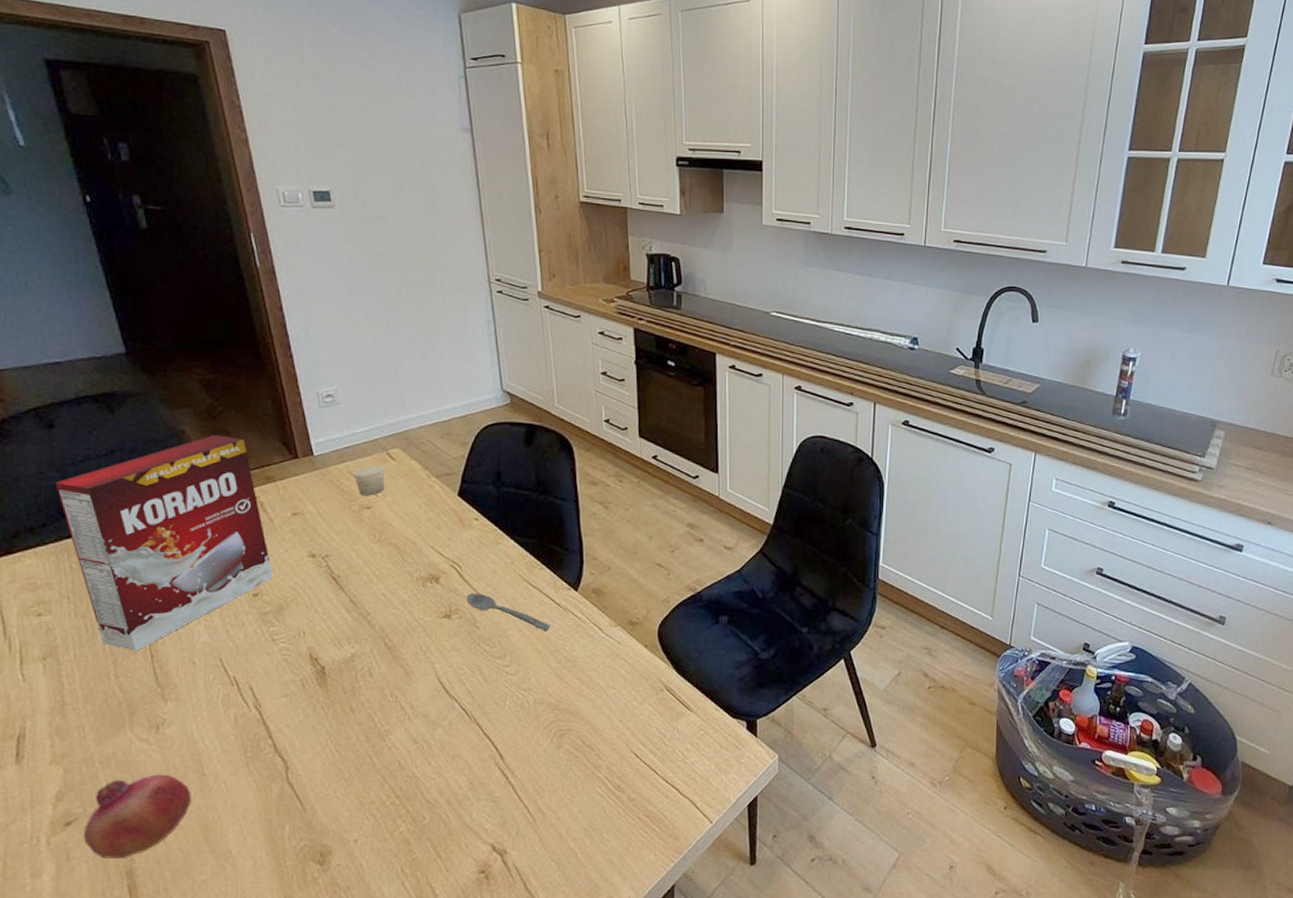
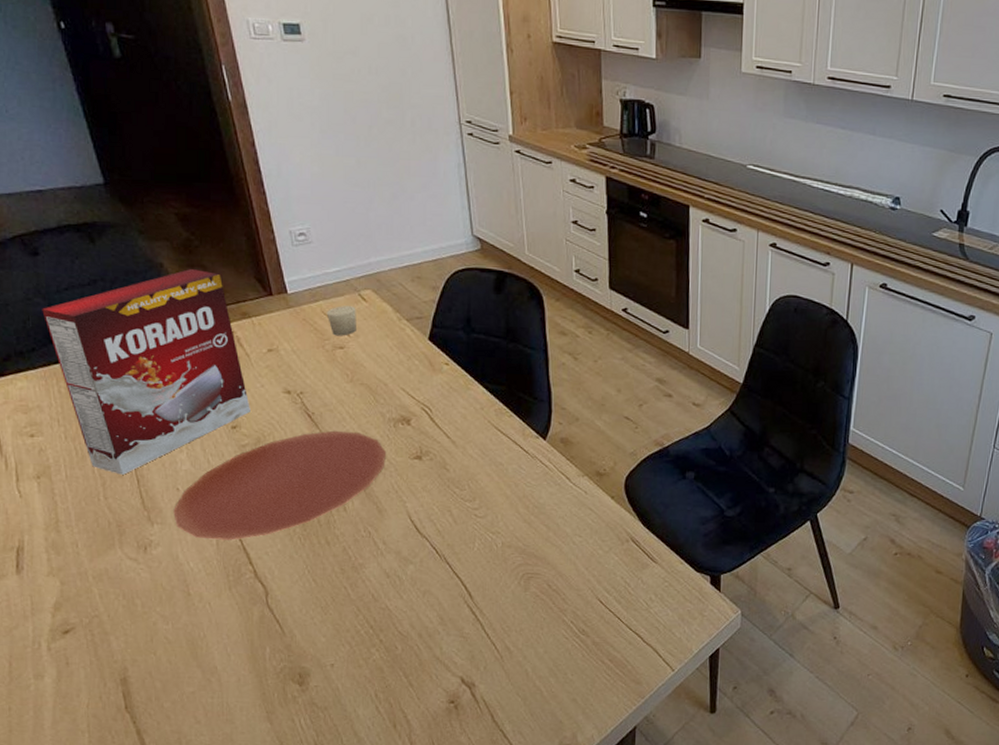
fruit: present [83,774,191,859] -> none [80,591,178,667]
plate: none [189,592,415,714] -> present [173,430,387,540]
spoon: present [466,593,550,630] -> none [437,436,519,476]

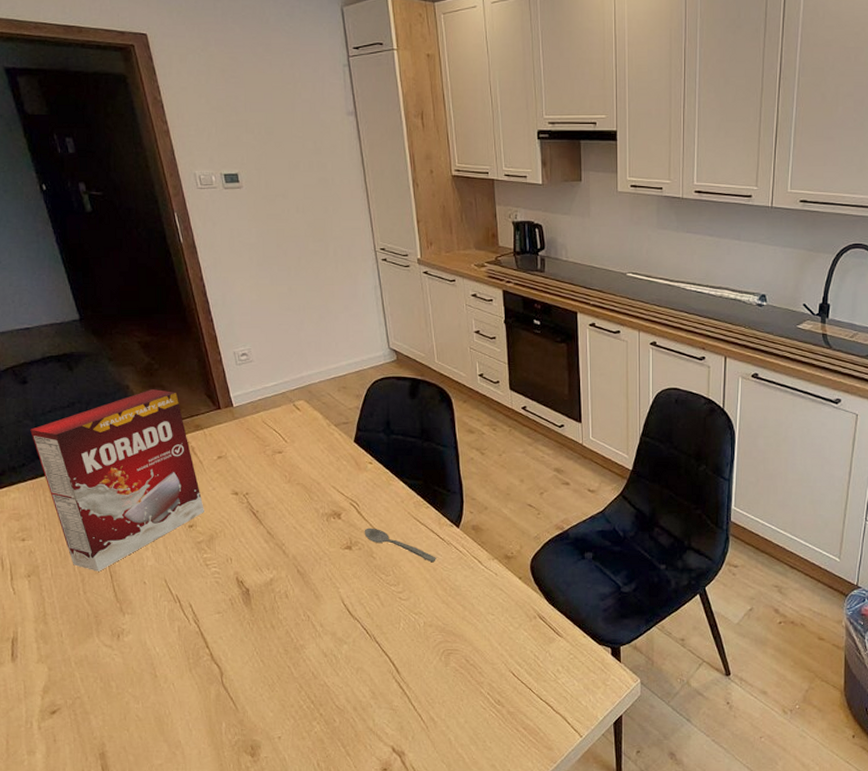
plate: present [173,430,387,540] -> none [141,526,321,627]
candle: present [326,306,356,336] -> none [266,415,292,442]
spoon: none [437,436,519,476] -> present [364,528,436,562]

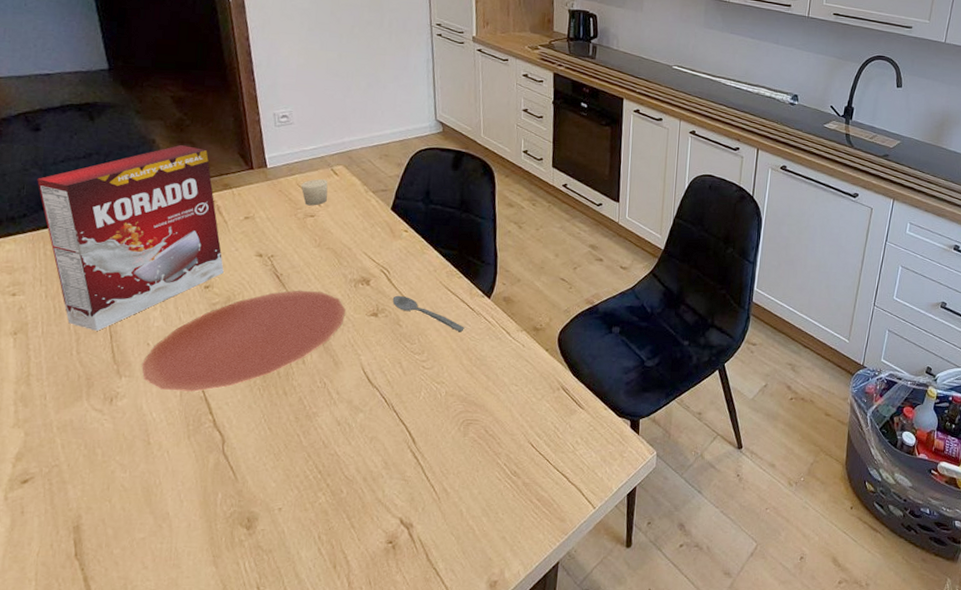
plate: none [141,526,321,627] -> present [142,290,346,392]
candle: none [266,415,292,442] -> present [301,179,328,206]

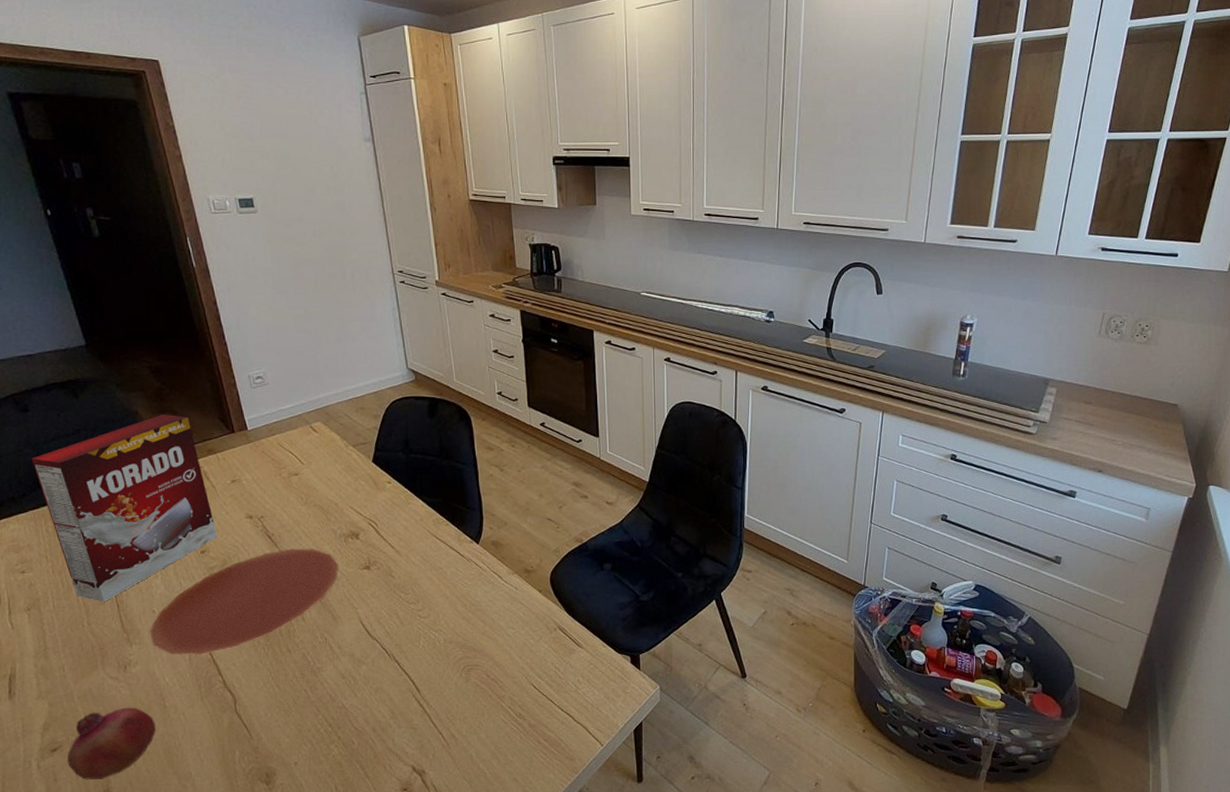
fruit: none [37,441,137,515] -> present [67,707,156,780]
candle: present [301,179,328,206] -> none [282,437,309,465]
spoon: present [392,295,465,331] -> none [383,547,456,578]

